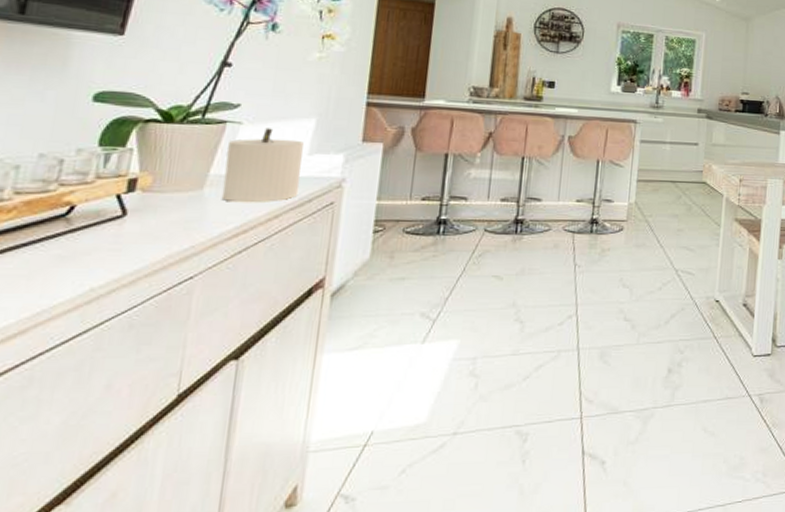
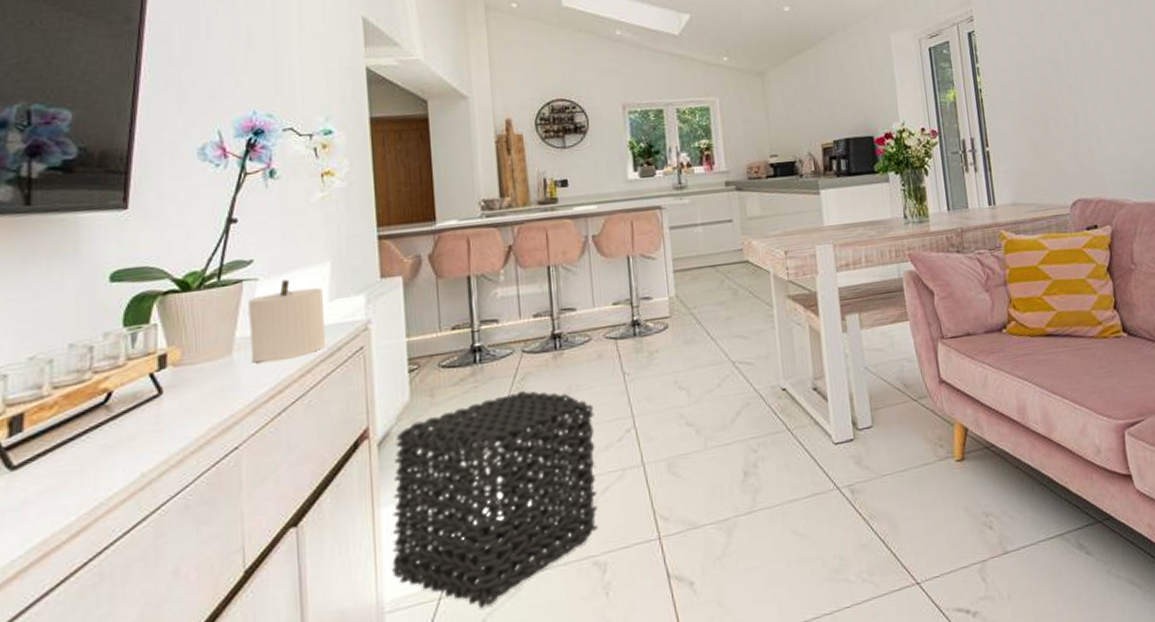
pouf: none [323,266,542,458] -> present [392,391,599,607]

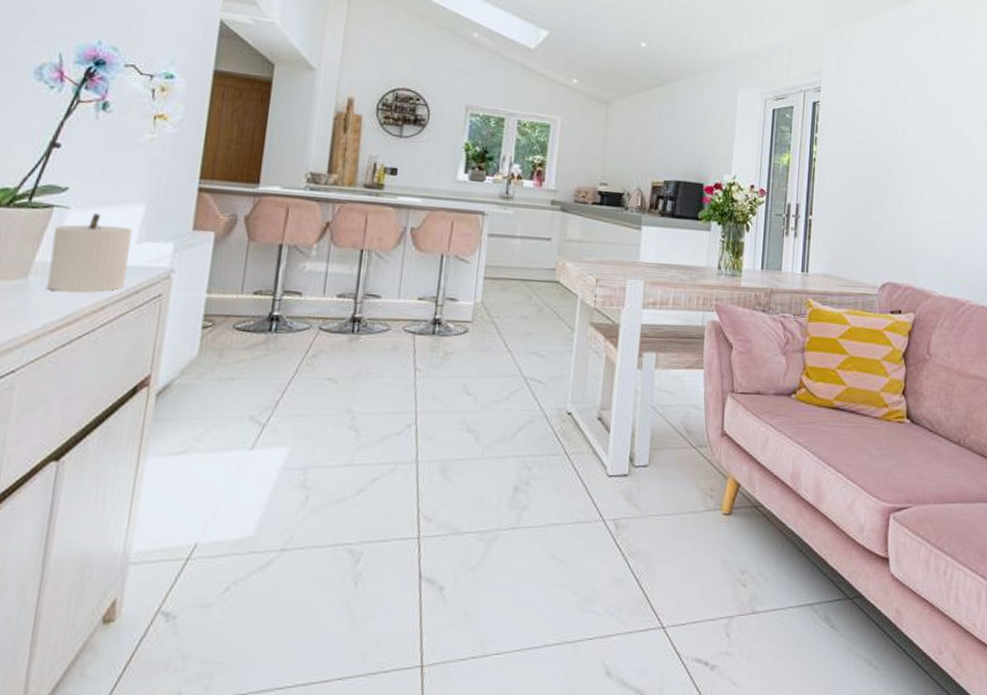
pouf: present [392,391,599,607] -> none [145,368,379,575]

